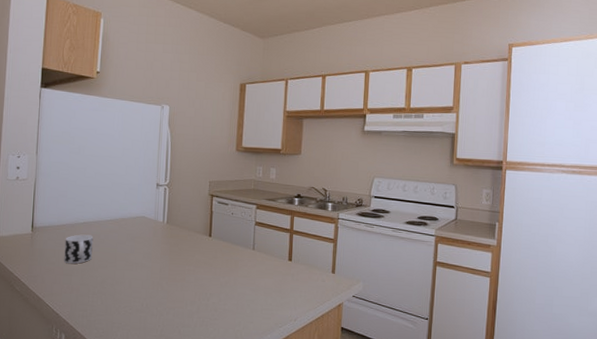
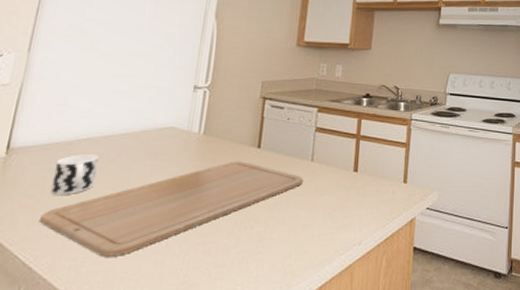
chopping board: none [59,246,247,312] -> present [39,161,303,257]

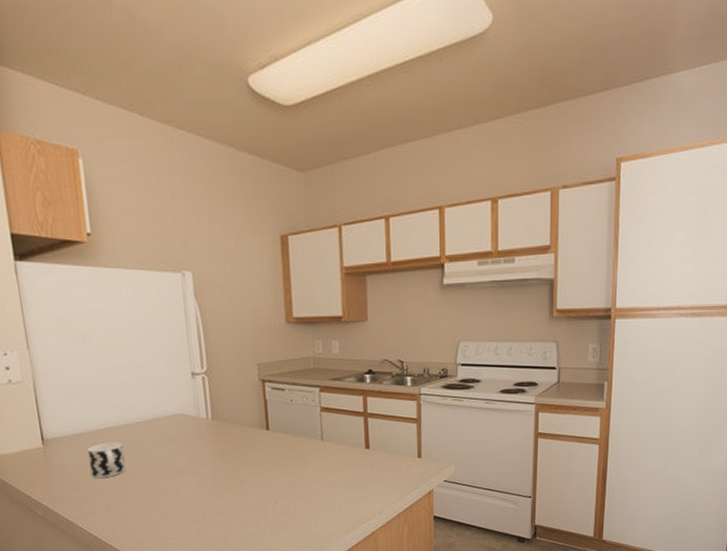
chopping board: present [39,161,303,257] -> none [90,443,316,528]

